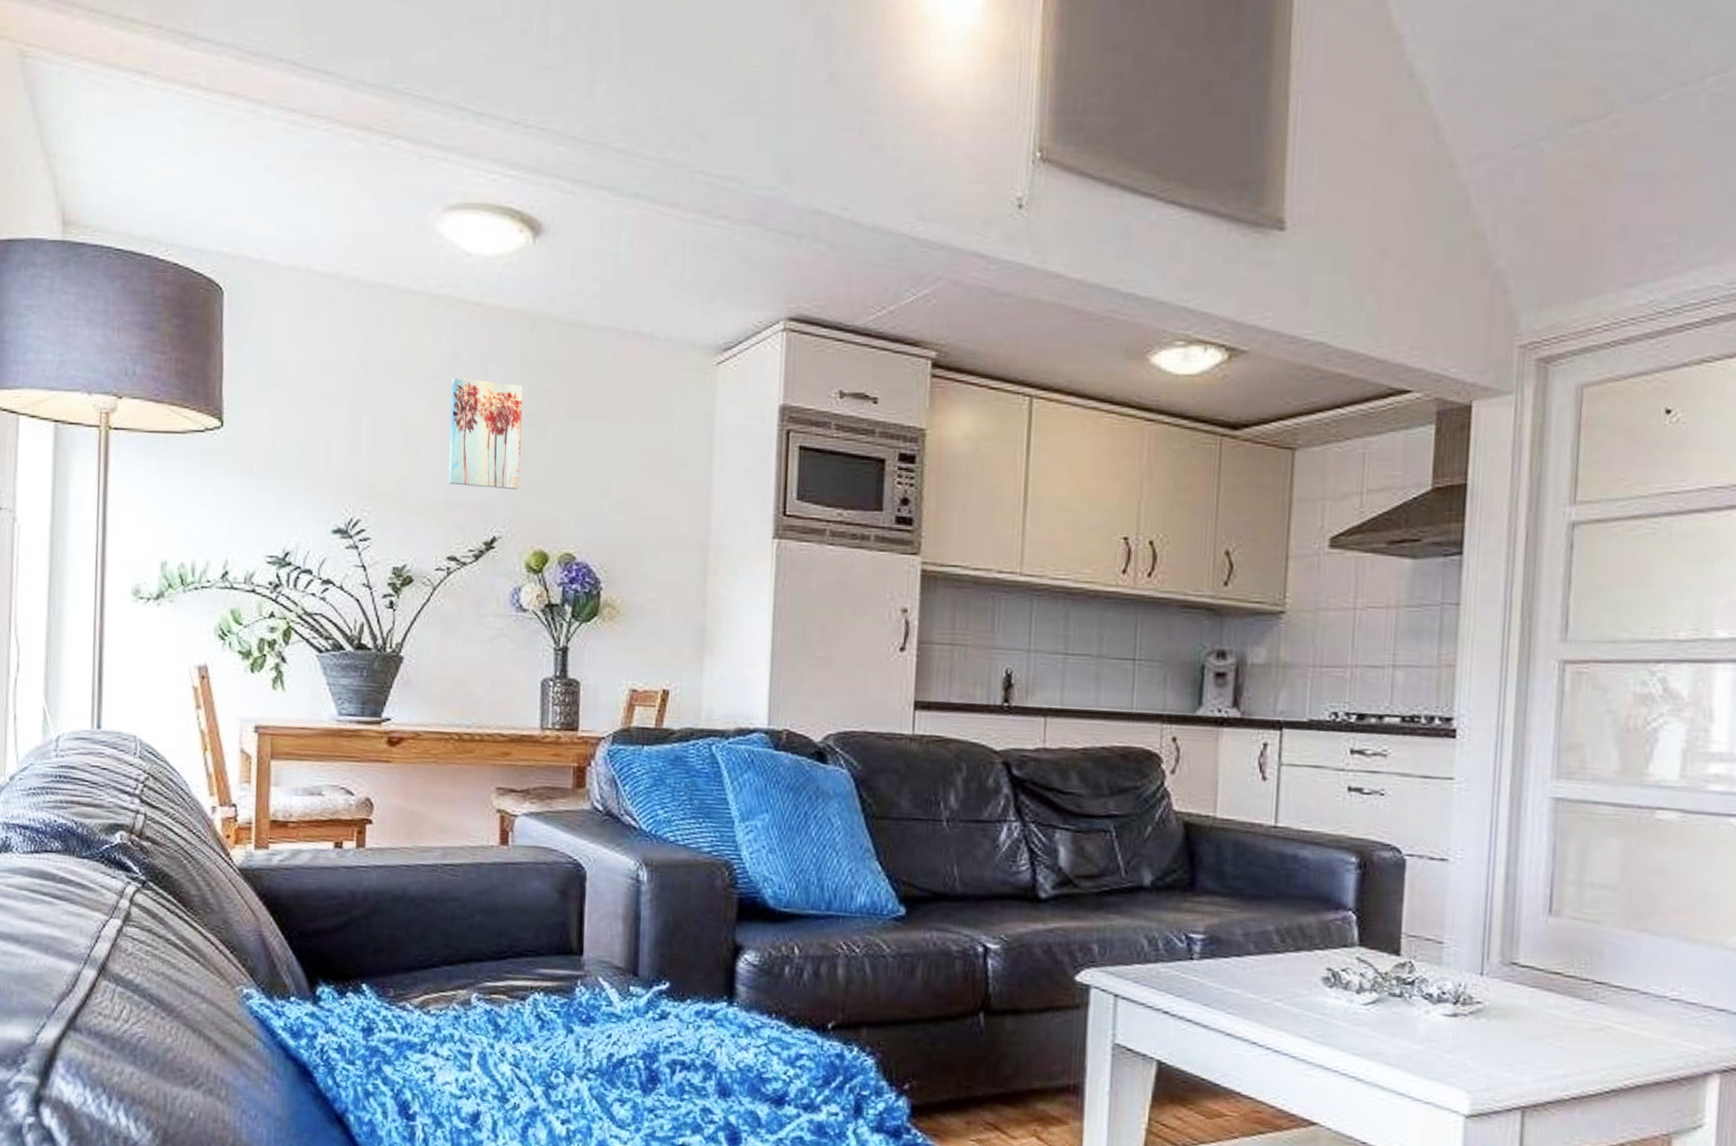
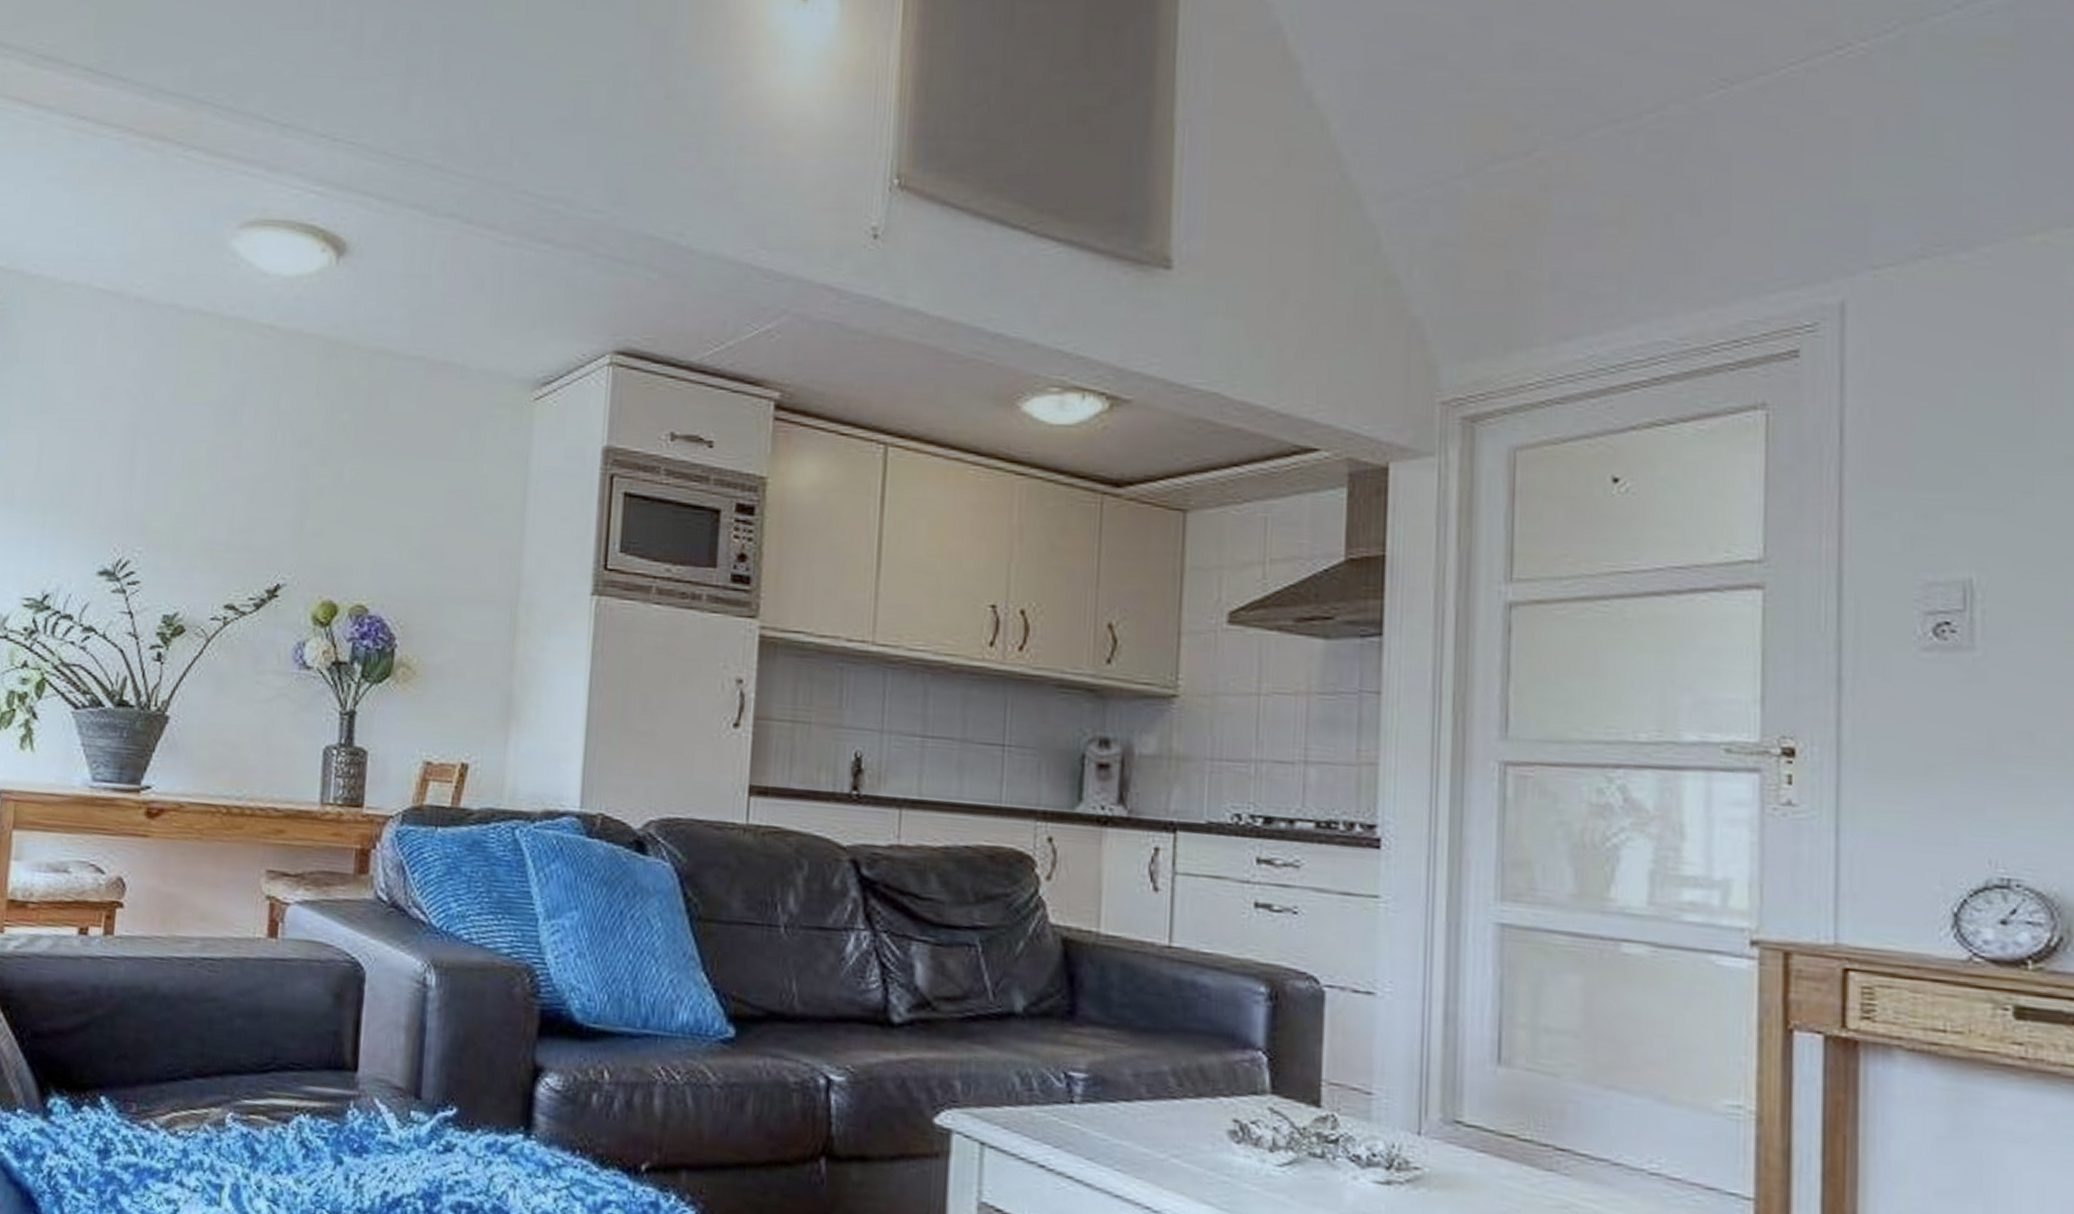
wall art: present [448,377,523,490] -> none [230,406,318,533]

